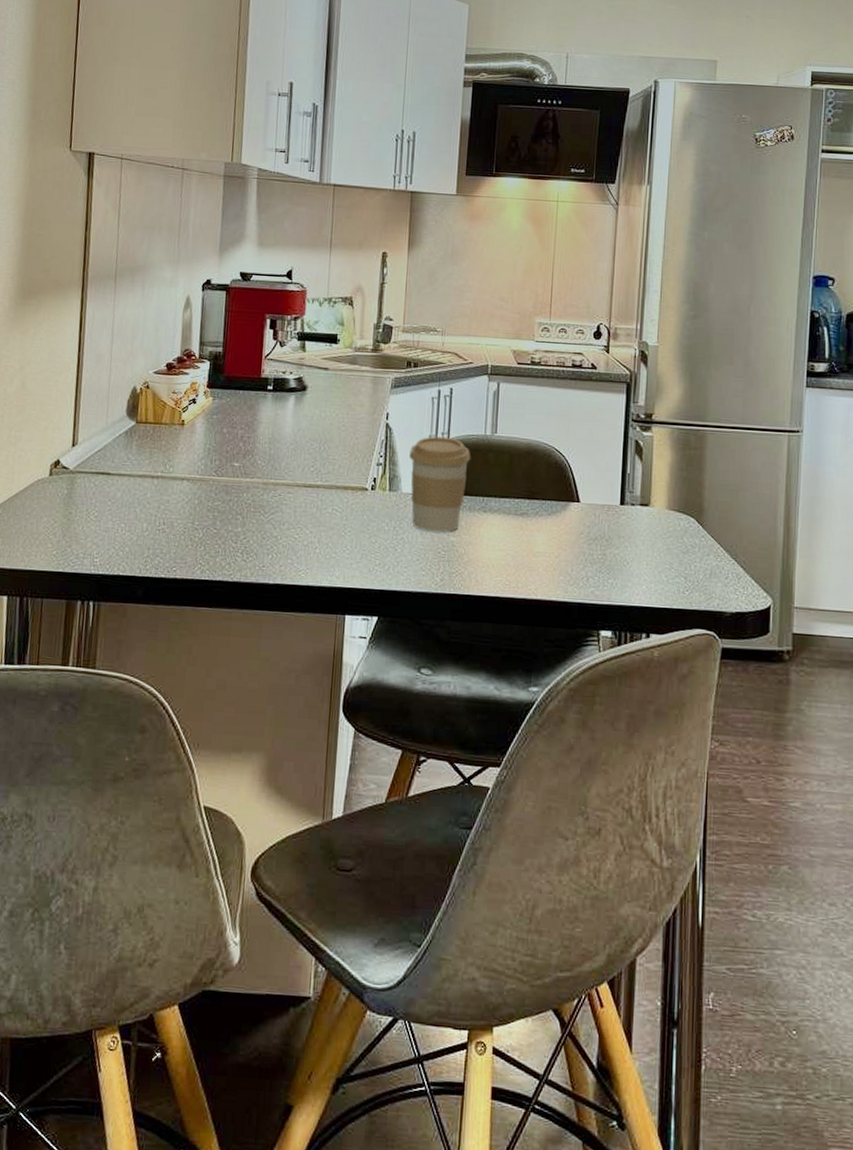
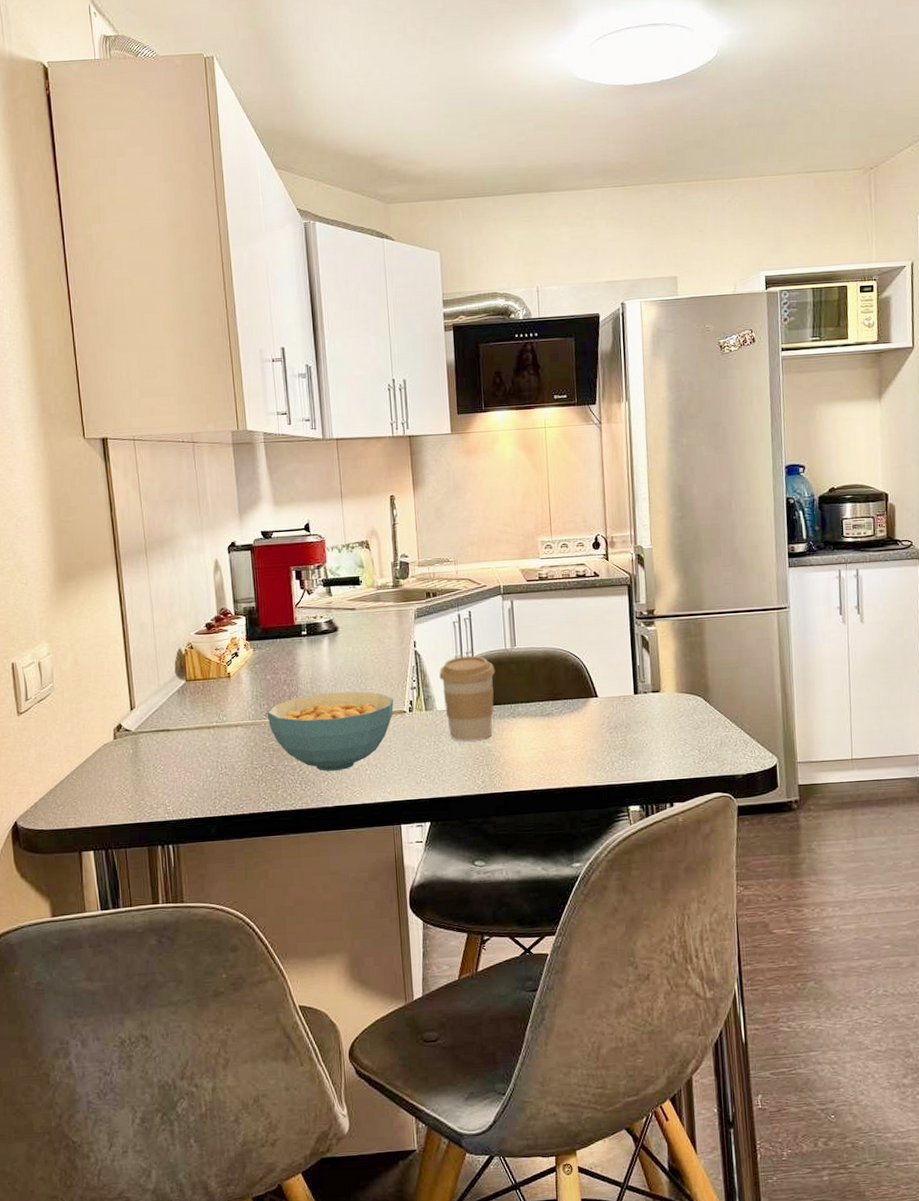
cereal bowl: none [217,456,357,545] -> present [267,691,394,771]

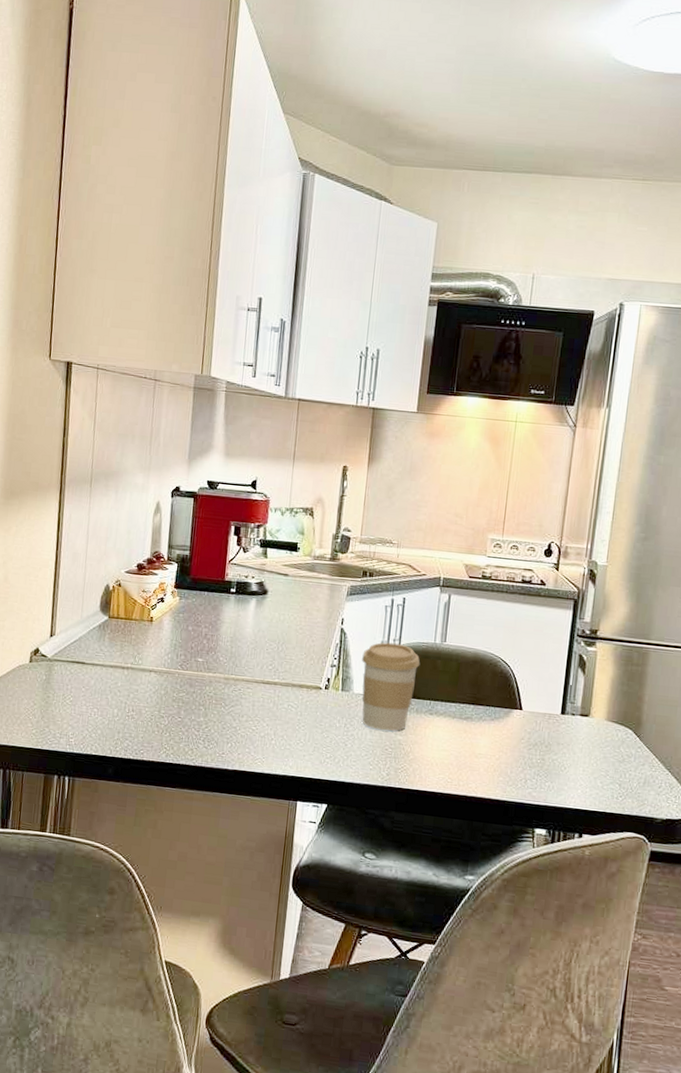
cereal bowl: present [267,691,394,771] -> none [182,654,312,735]

